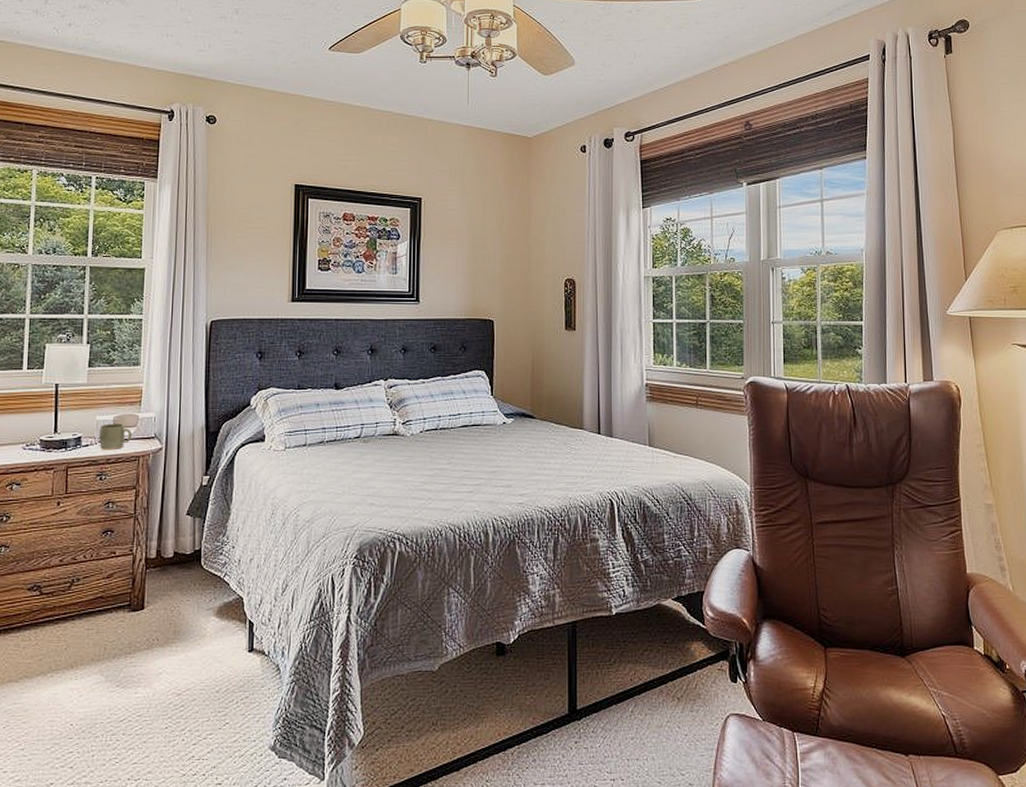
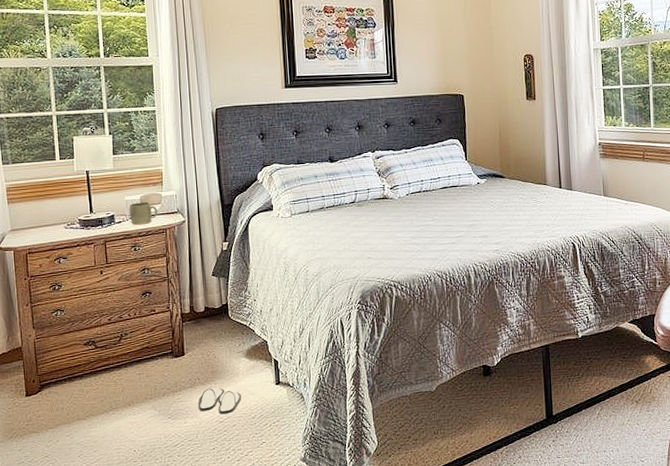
slippers: none [153,651,206,684] -> present [198,388,241,414]

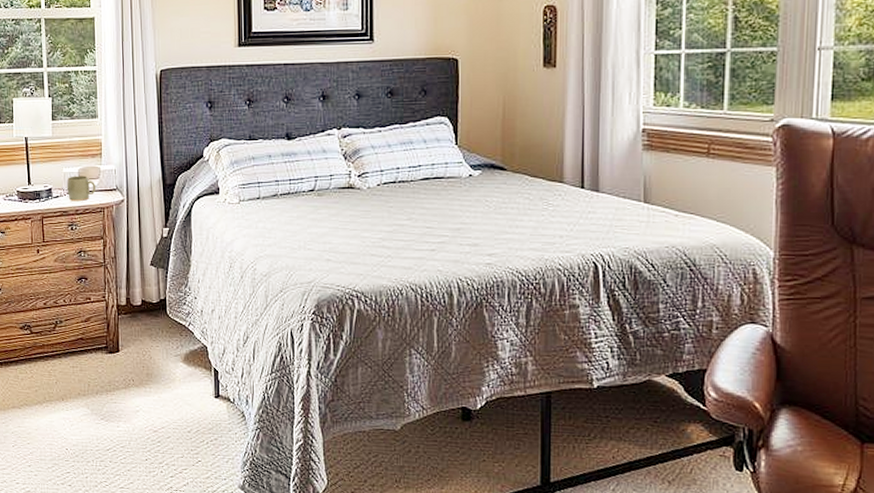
slippers: present [198,388,241,414] -> none [131,392,177,423]

